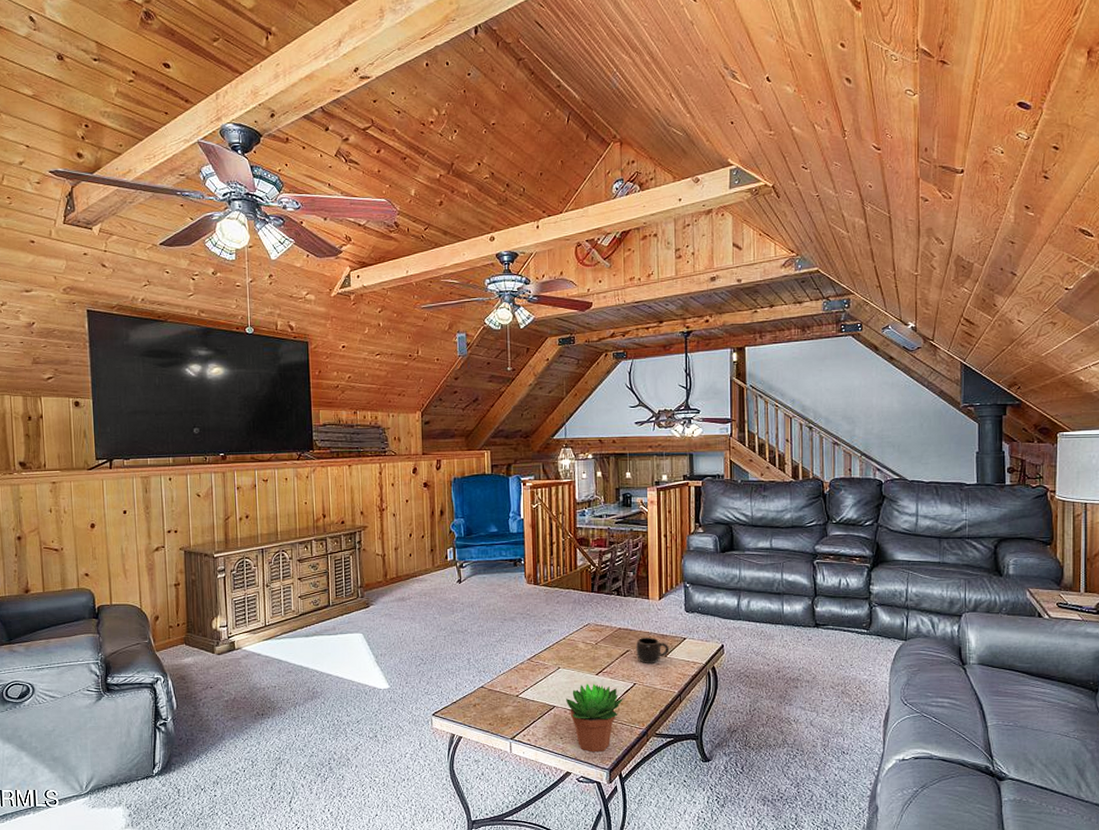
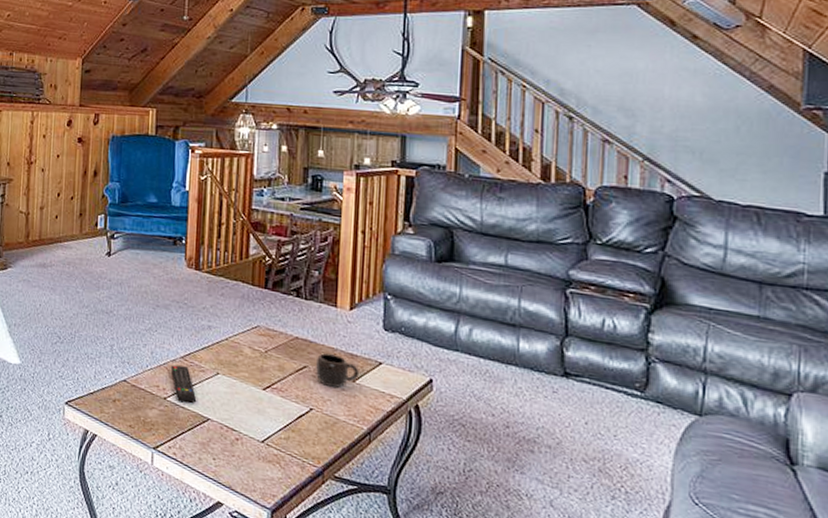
remote control: none [520,667,544,697] -> present [170,365,197,404]
succulent plant: present [565,683,624,753] -> none [222,398,296,486]

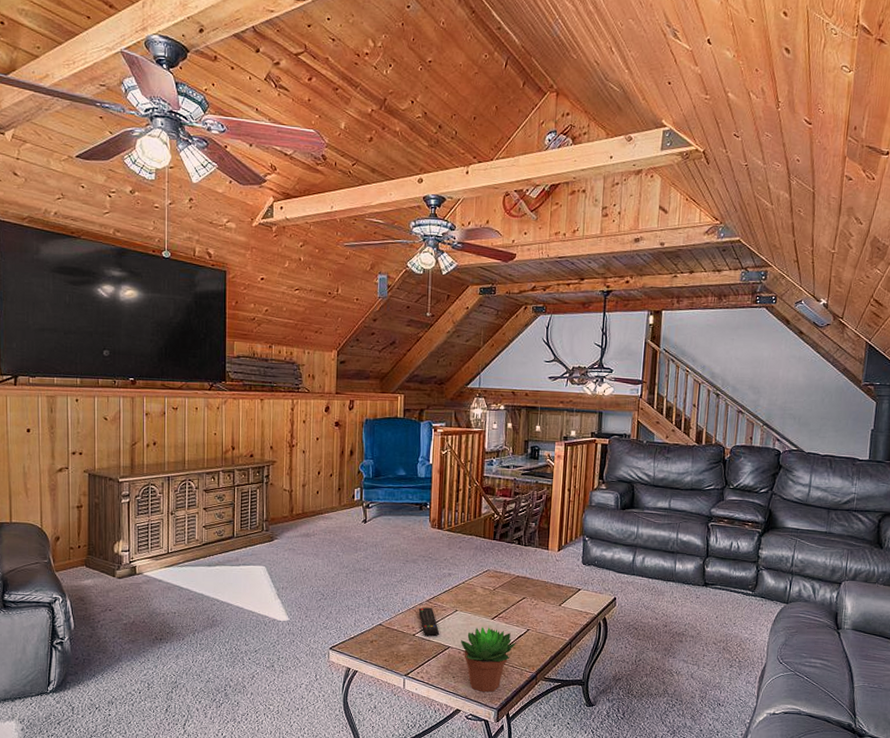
succulent plant: none [222,398,296,486] -> present [460,627,517,693]
mug: present [316,353,360,388] -> none [532,586,565,611]

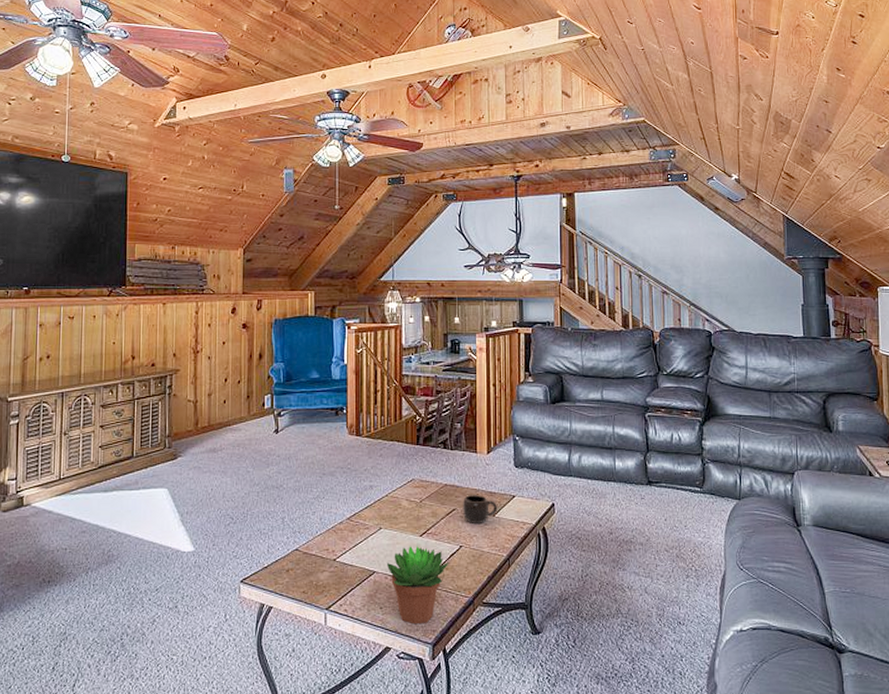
remote control: present [418,607,440,637] -> none [338,527,363,561]
mug: none [532,586,565,611] -> present [463,495,498,523]

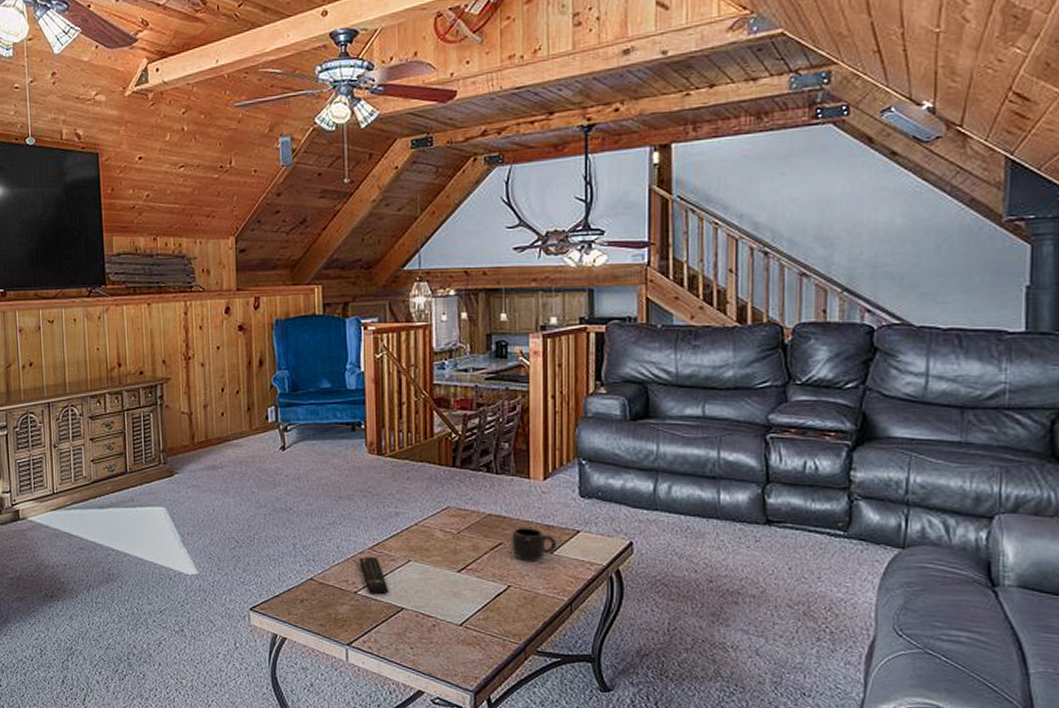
remote control: none [338,527,363,561] -> present [359,557,389,595]
succulent plant: present [386,546,449,625] -> none [417,582,495,669]

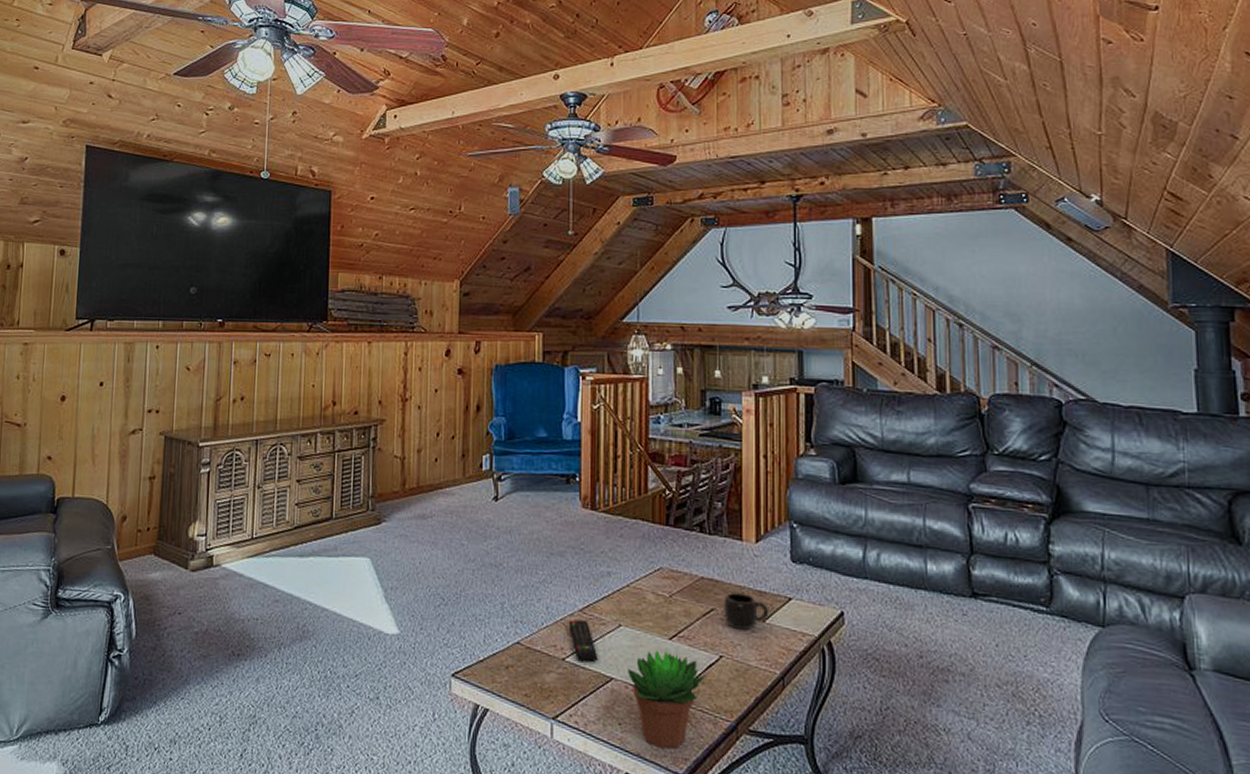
succulent plant: none [417,582,495,669] -> present [627,650,706,749]

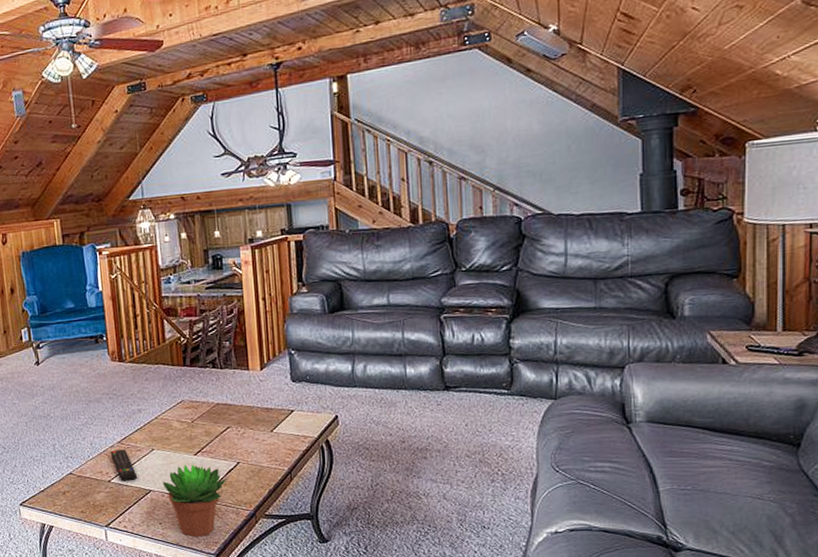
mug: present [724,593,770,630] -> none [237,412,276,440]

